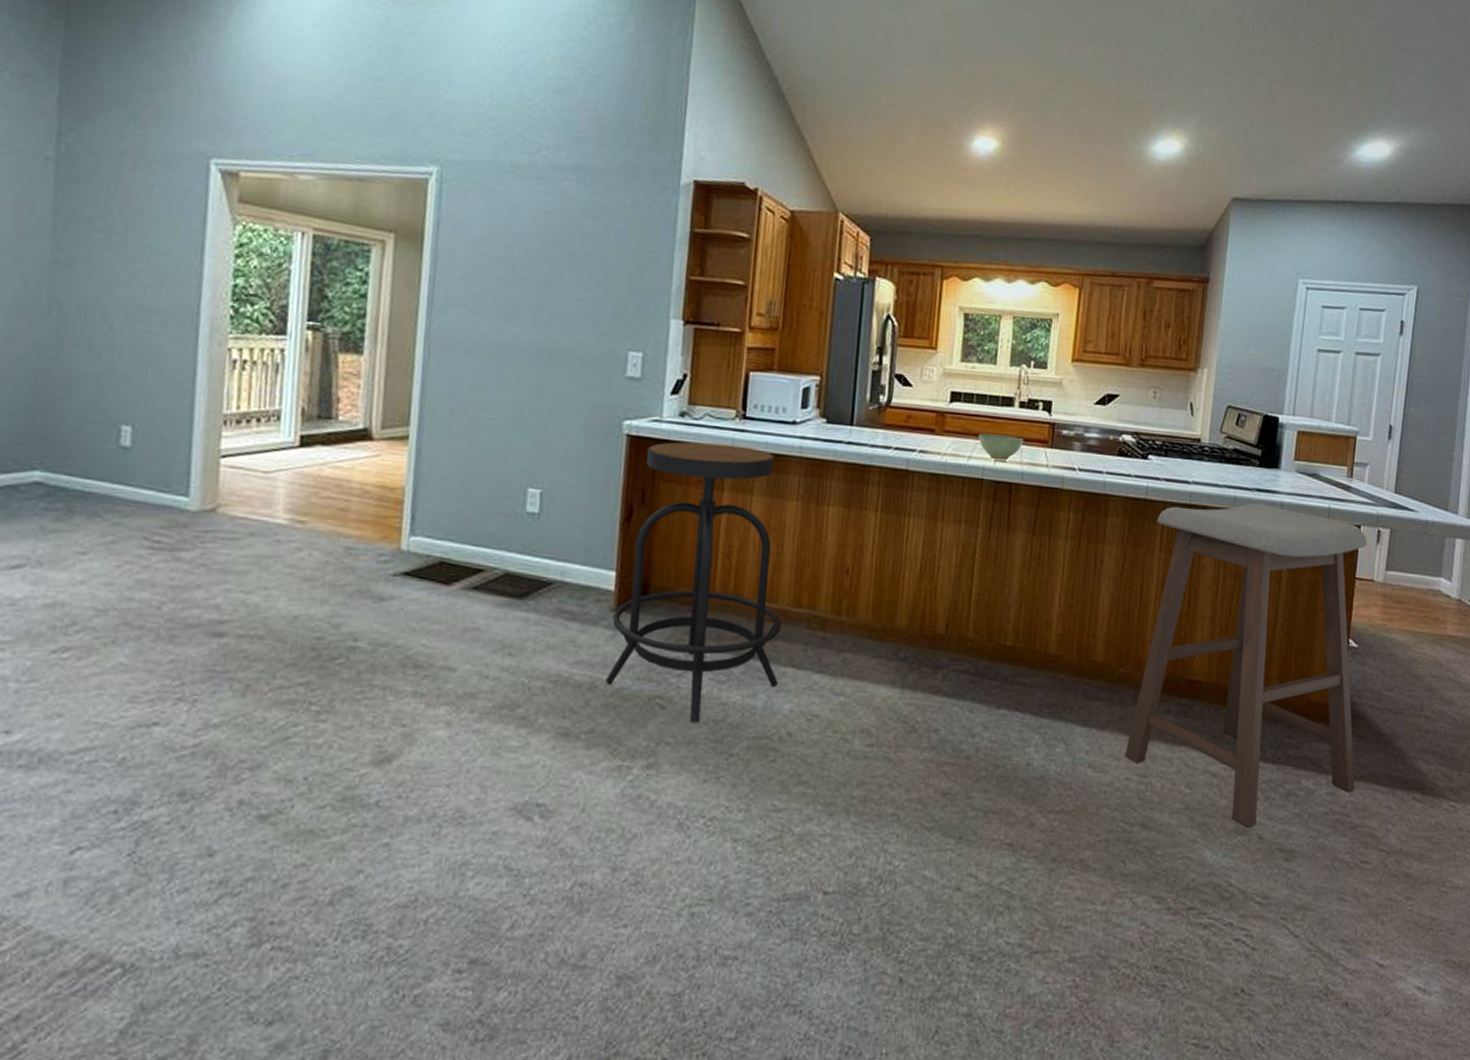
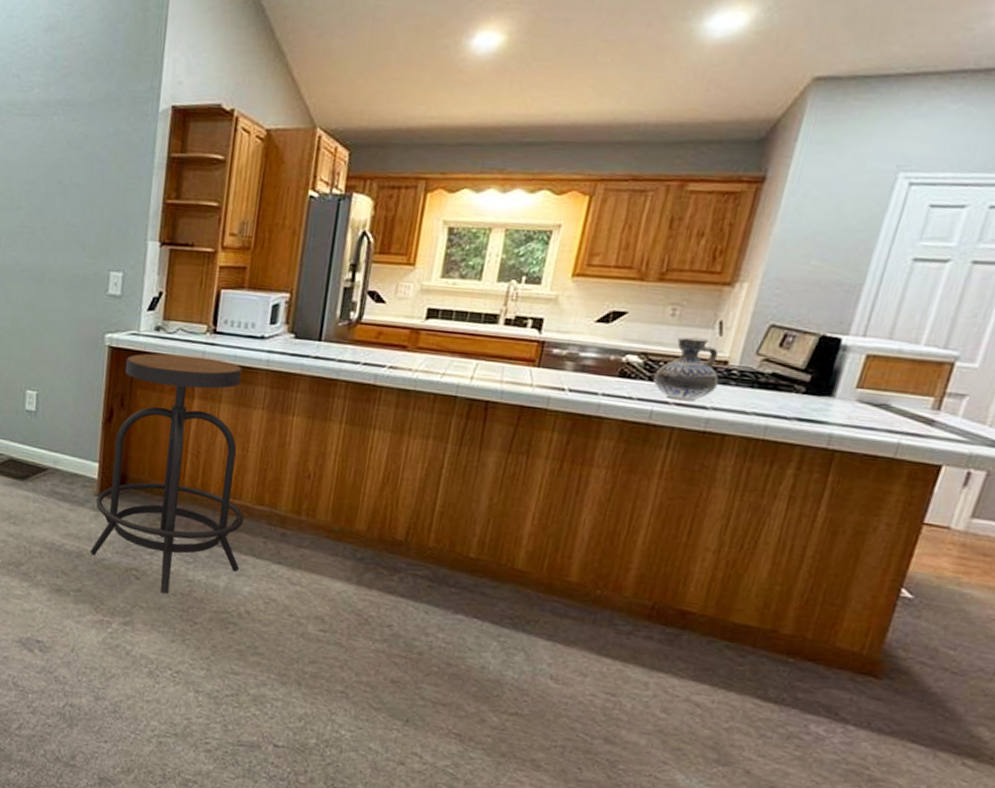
bowl: present [978,433,1024,461] -> none [454,350,507,379]
bar stool: present [1125,503,1368,828] -> none [593,432,949,761]
ceramic jug: none [1145,417,1196,478] -> present [653,337,720,402]

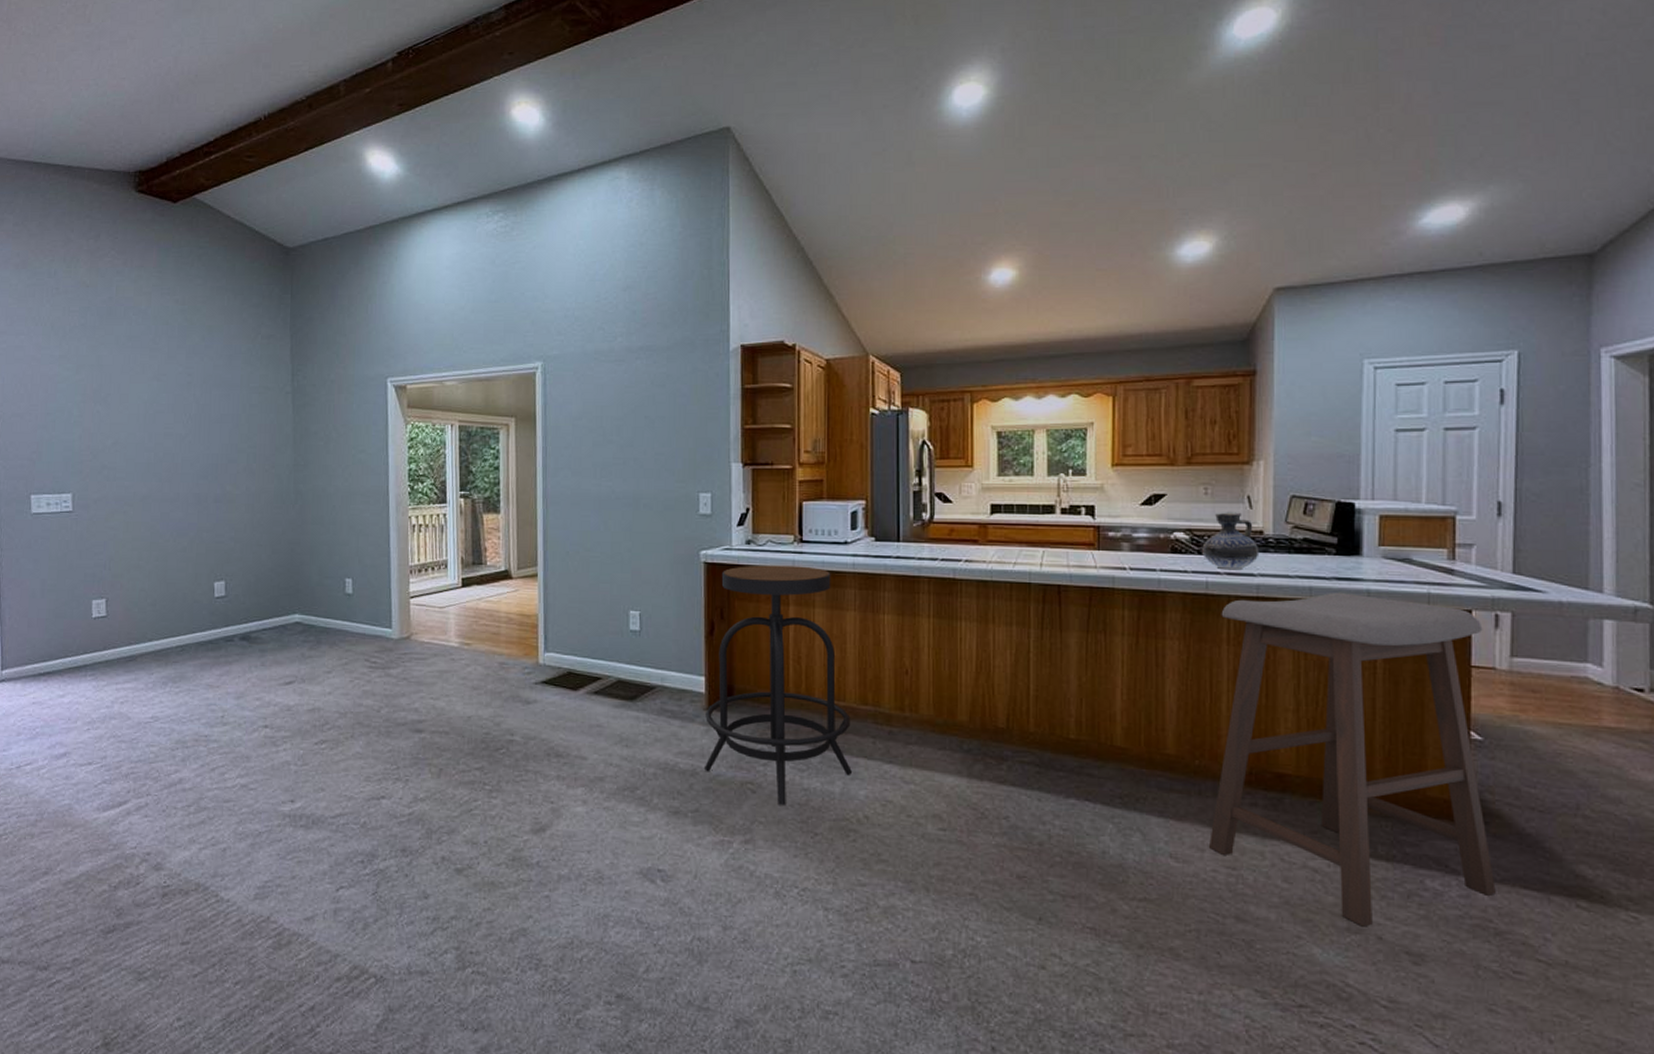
bar stool: none [593,432,949,761] -> present [1209,592,1496,927]

